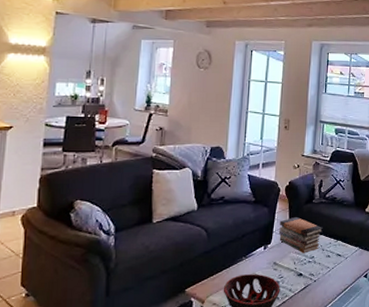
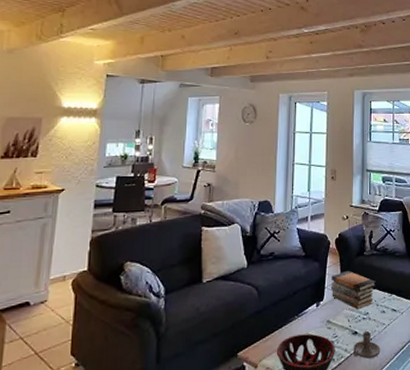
candle holder: none [297,274,324,298] -> present [353,331,380,359]

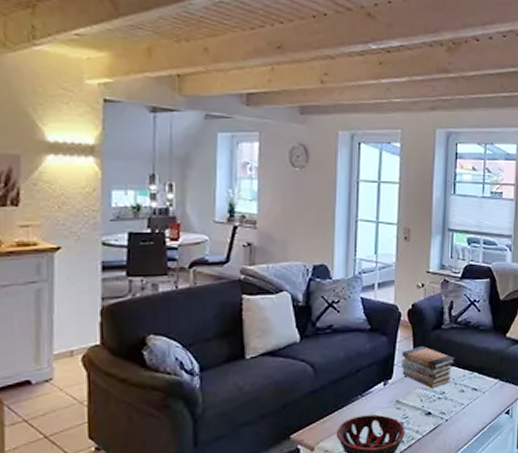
candle holder: present [353,331,380,359] -> none [426,412,457,441]

